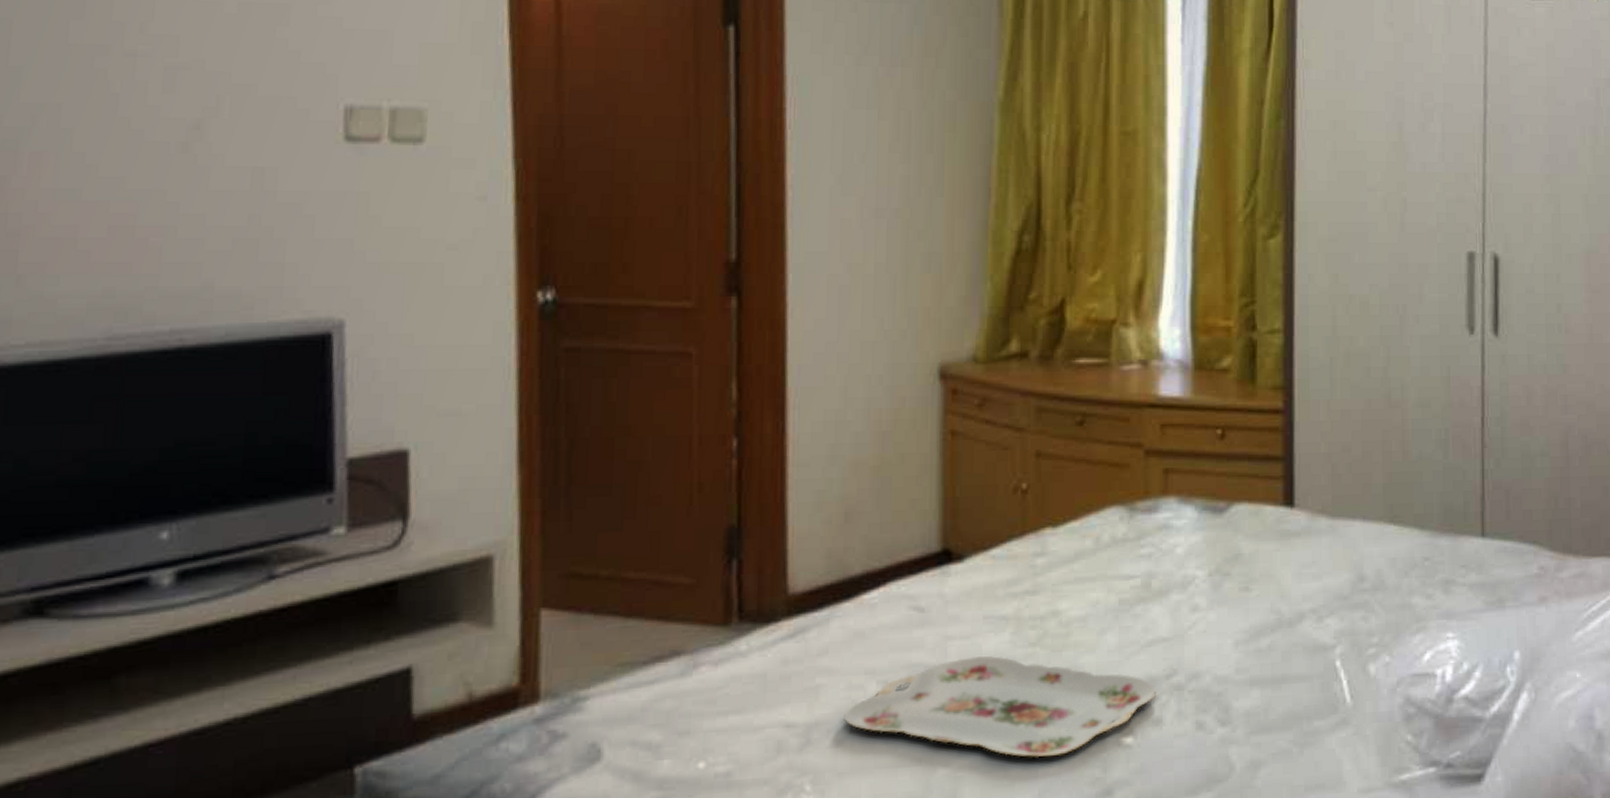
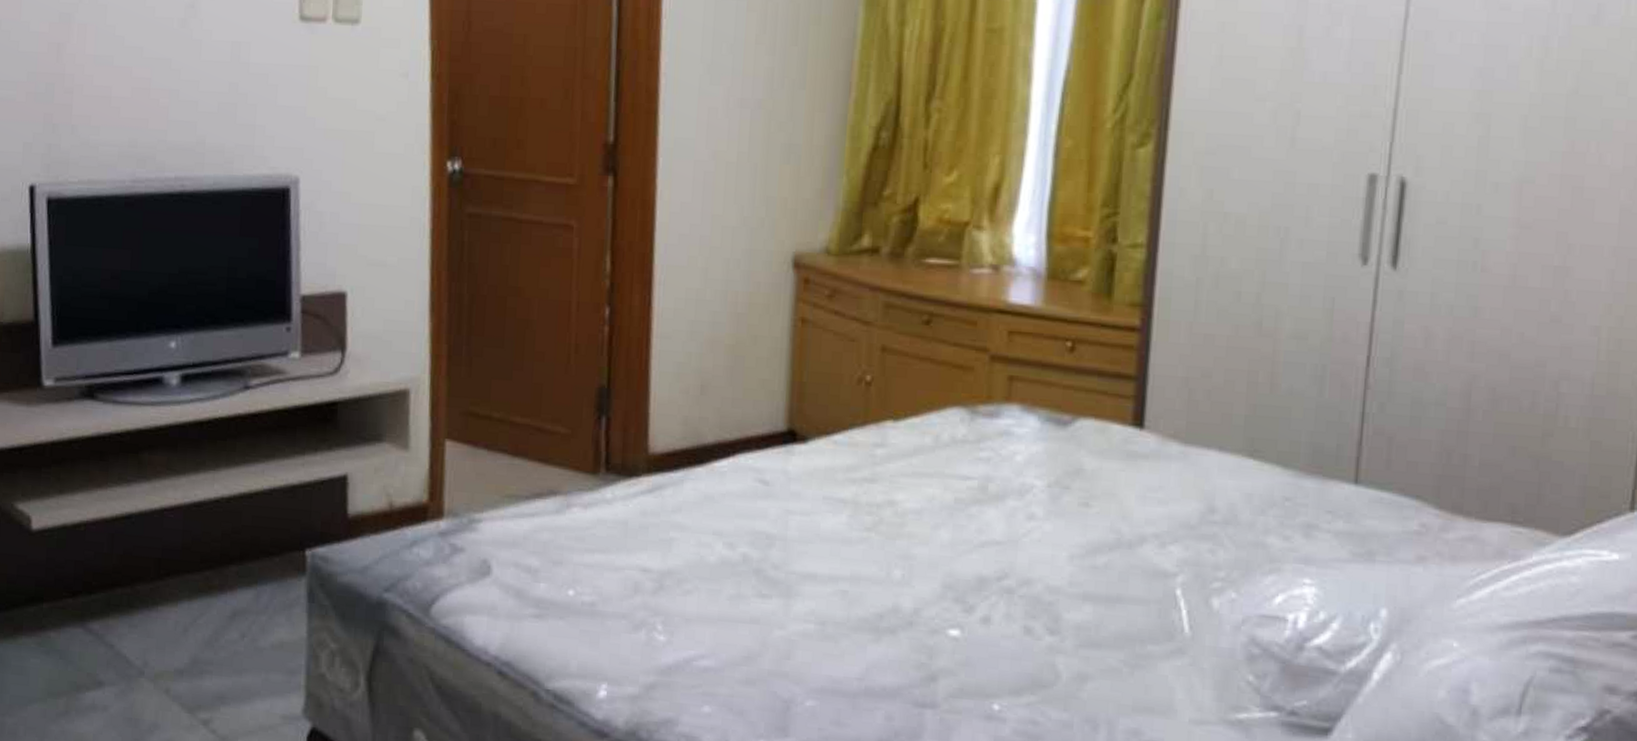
serving tray: present [843,656,1157,758] -> none [692,532,987,637]

